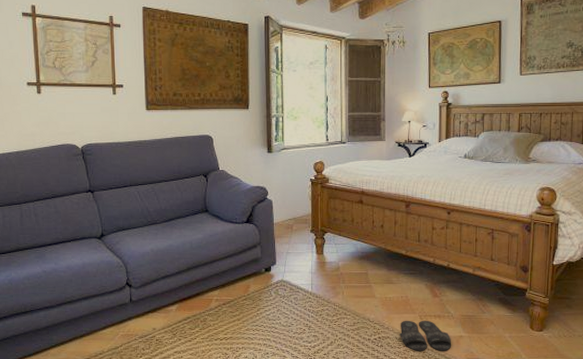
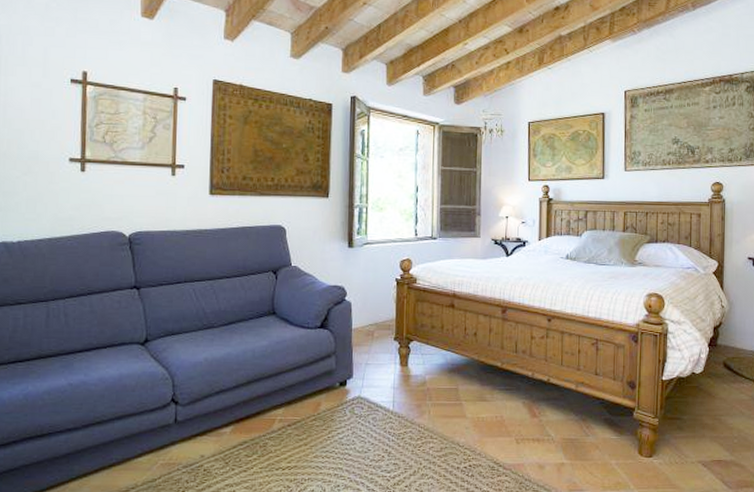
slippers: present [399,320,452,352] -> none [493,444,552,483]

